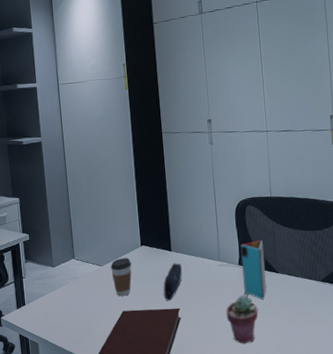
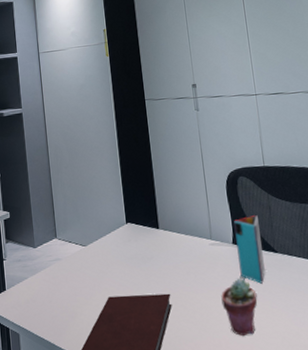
coffee cup: present [111,258,132,297] -> none [95,237,118,281]
pencil case: present [163,263,183,301] -> none [151,242,172,285]

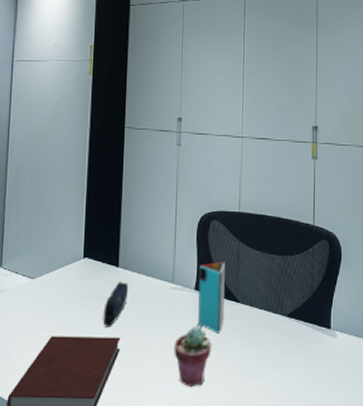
pencil case: none [151,242,172,285] -> present [103,282,129,327]

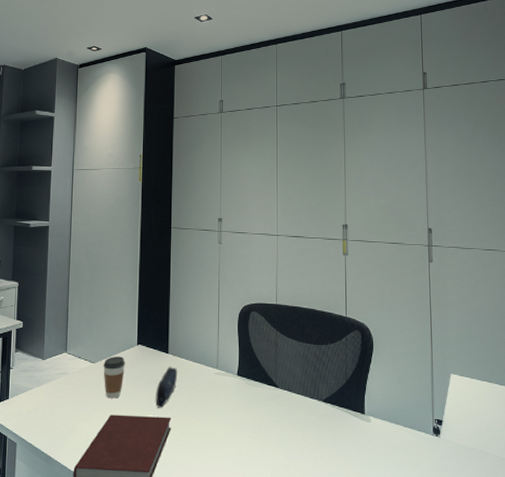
coffee cup: none [43,271,69,318] -> present [103,356,125,399]
potted succulent: present [174,327,212,388] -> none [220,409,254,465]
smartphone: present [197,262,225,333] -> none [240,350,264,416]

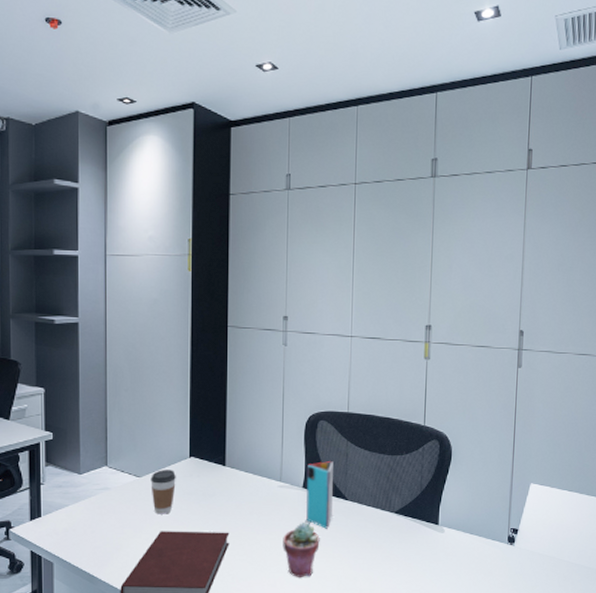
pencil case: present [156,367,178,408] -> none [211,480,237,523]
potted succulent: none [220,409,254,465] -> present [283,523,320,578]
smartphone: none [240,350,264,416] -> present [305,461,333,529]

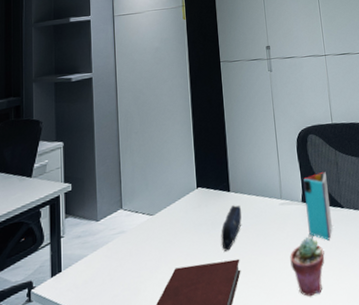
coffee cup: present [151,470,176,514] -> none [163,203,187,251]
pencil case: none [211,480,237,523] -> present [221,205,242,252]

